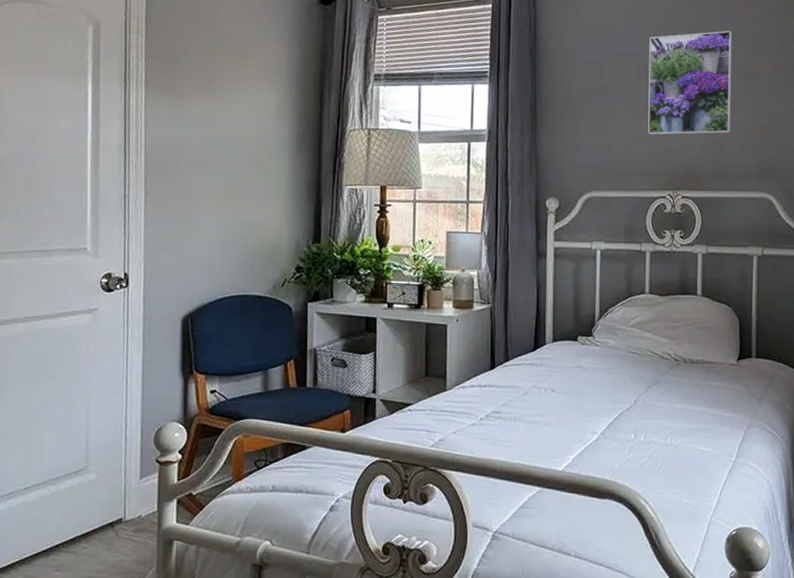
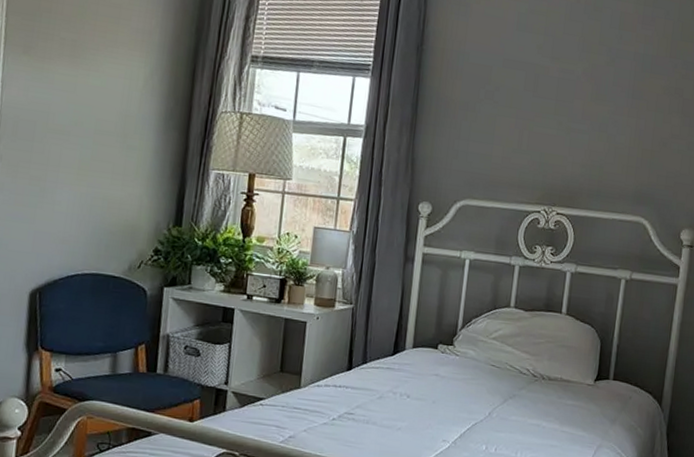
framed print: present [648,30,733,135] -> none [529,45,625,153]

